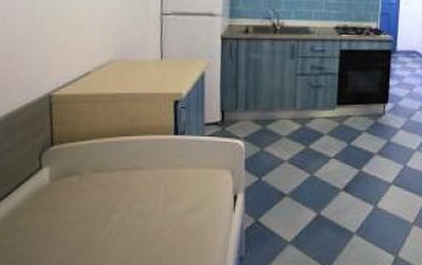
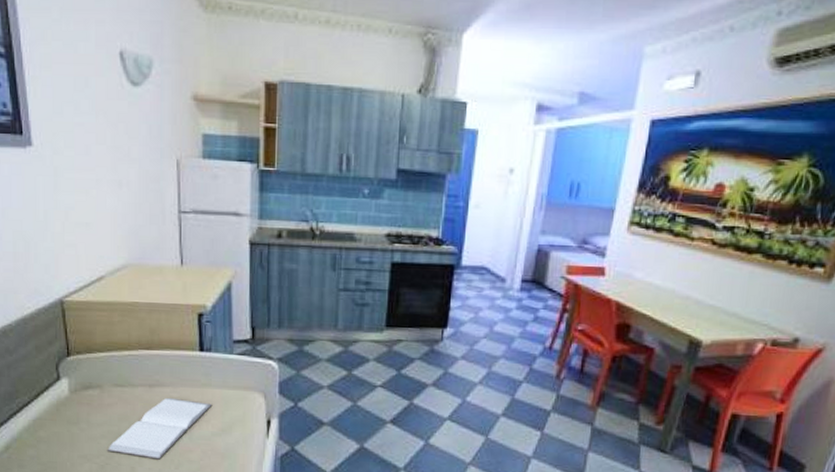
book: none [82,179,183,241] -> present [108,397,211,460]

